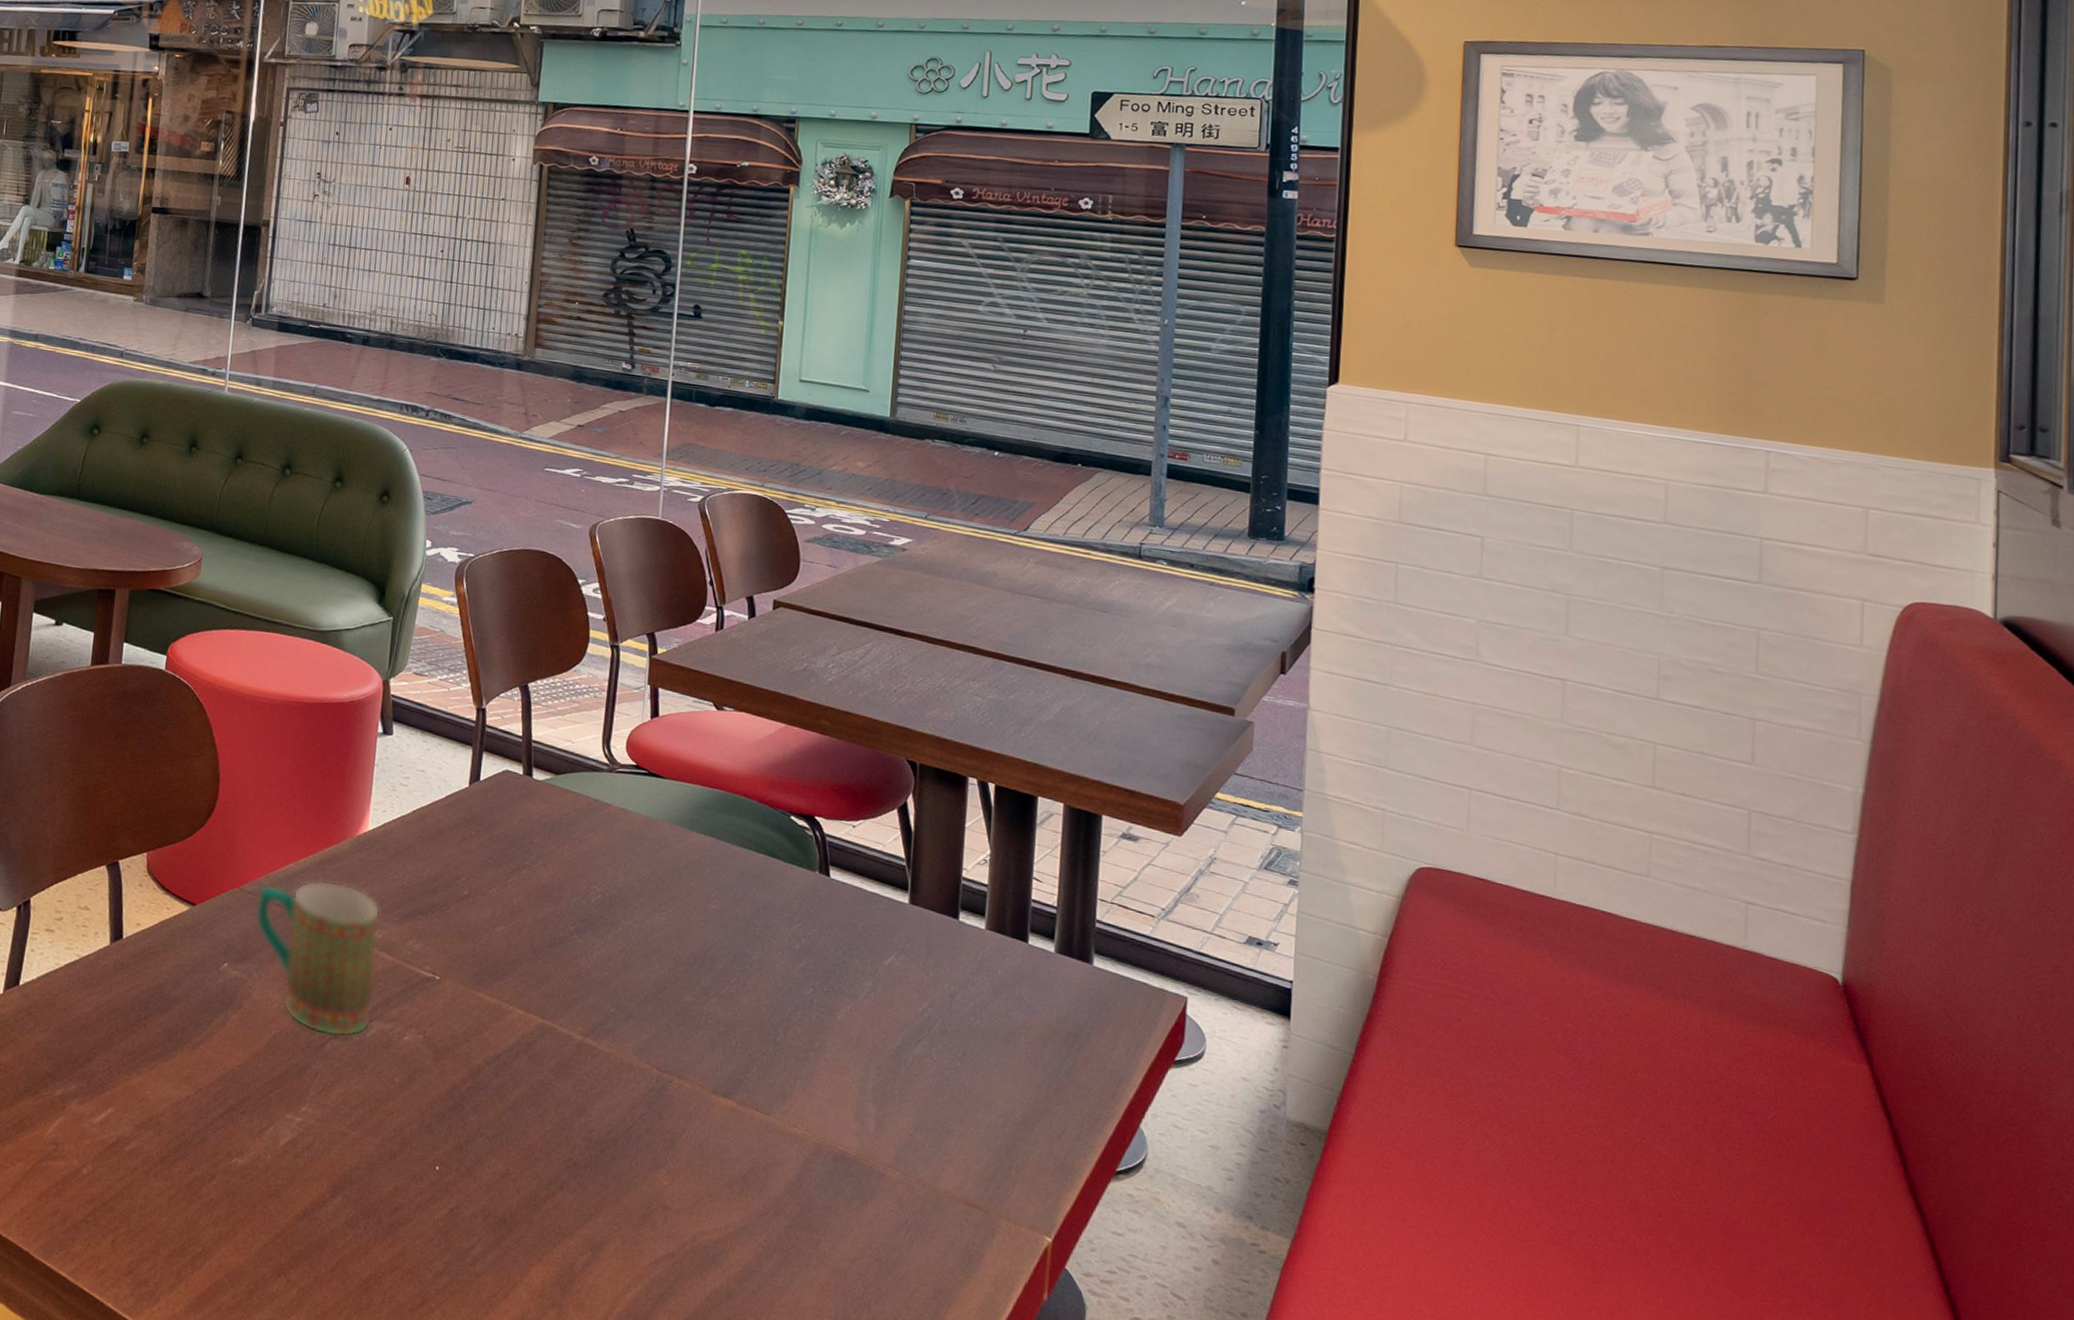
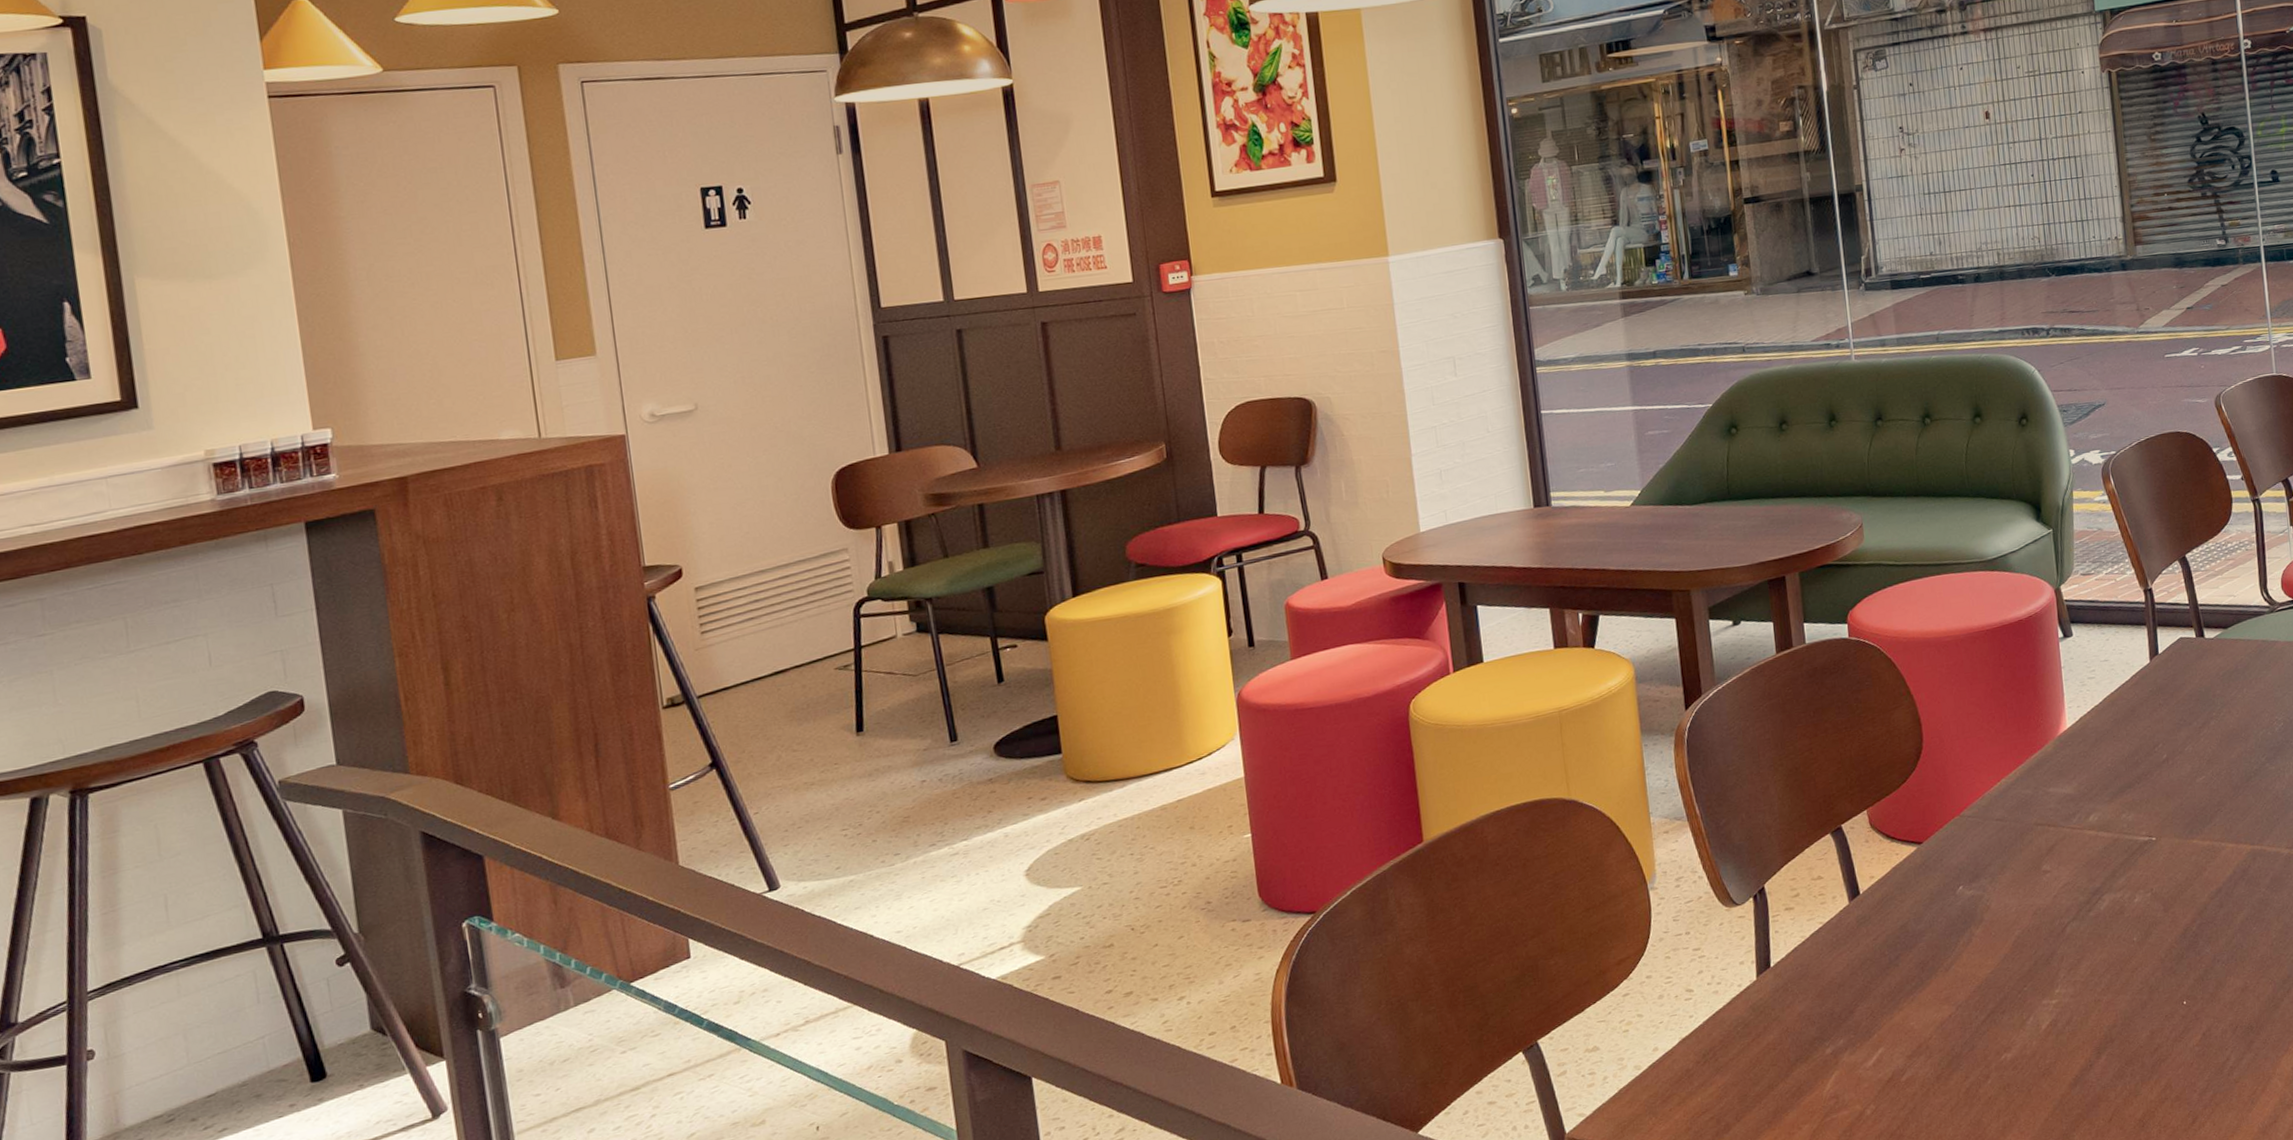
mug: present [255,880,381,1037] -> none [1977,781,2103,922]

